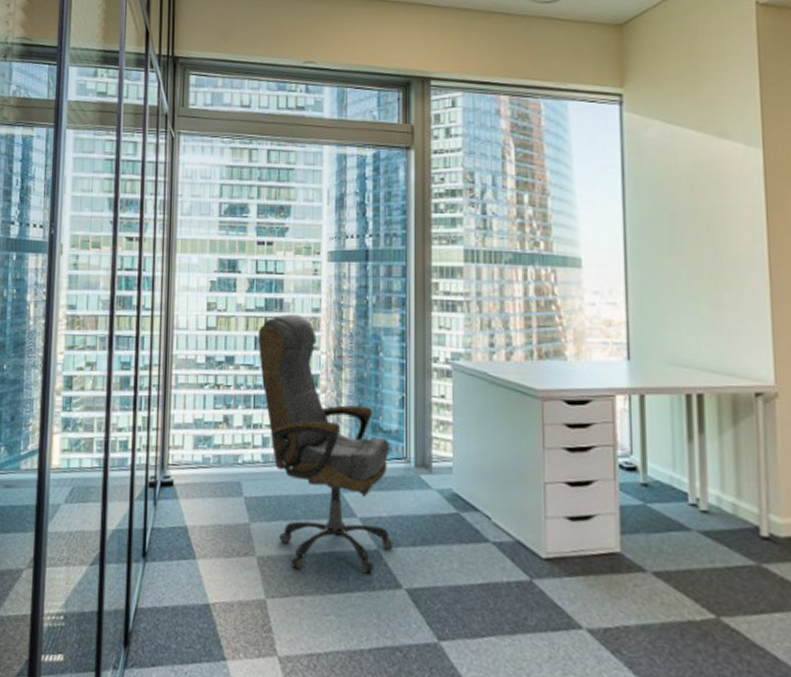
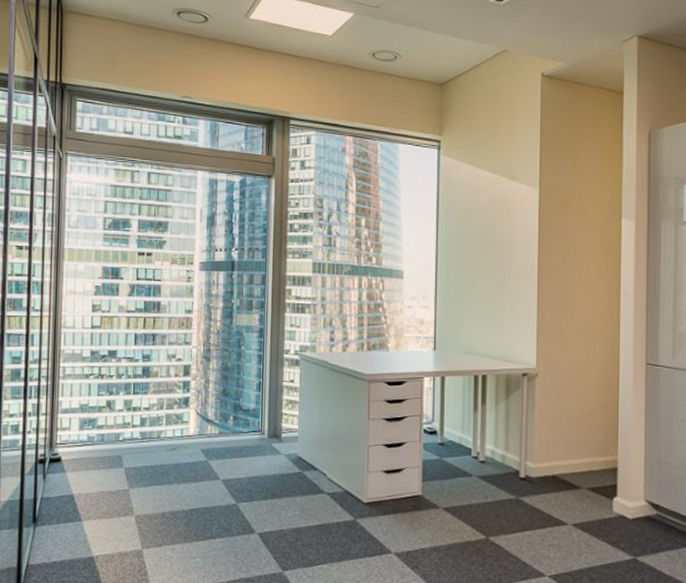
office chair: present [257,314,393,574] -> none [137,315,249,524]

